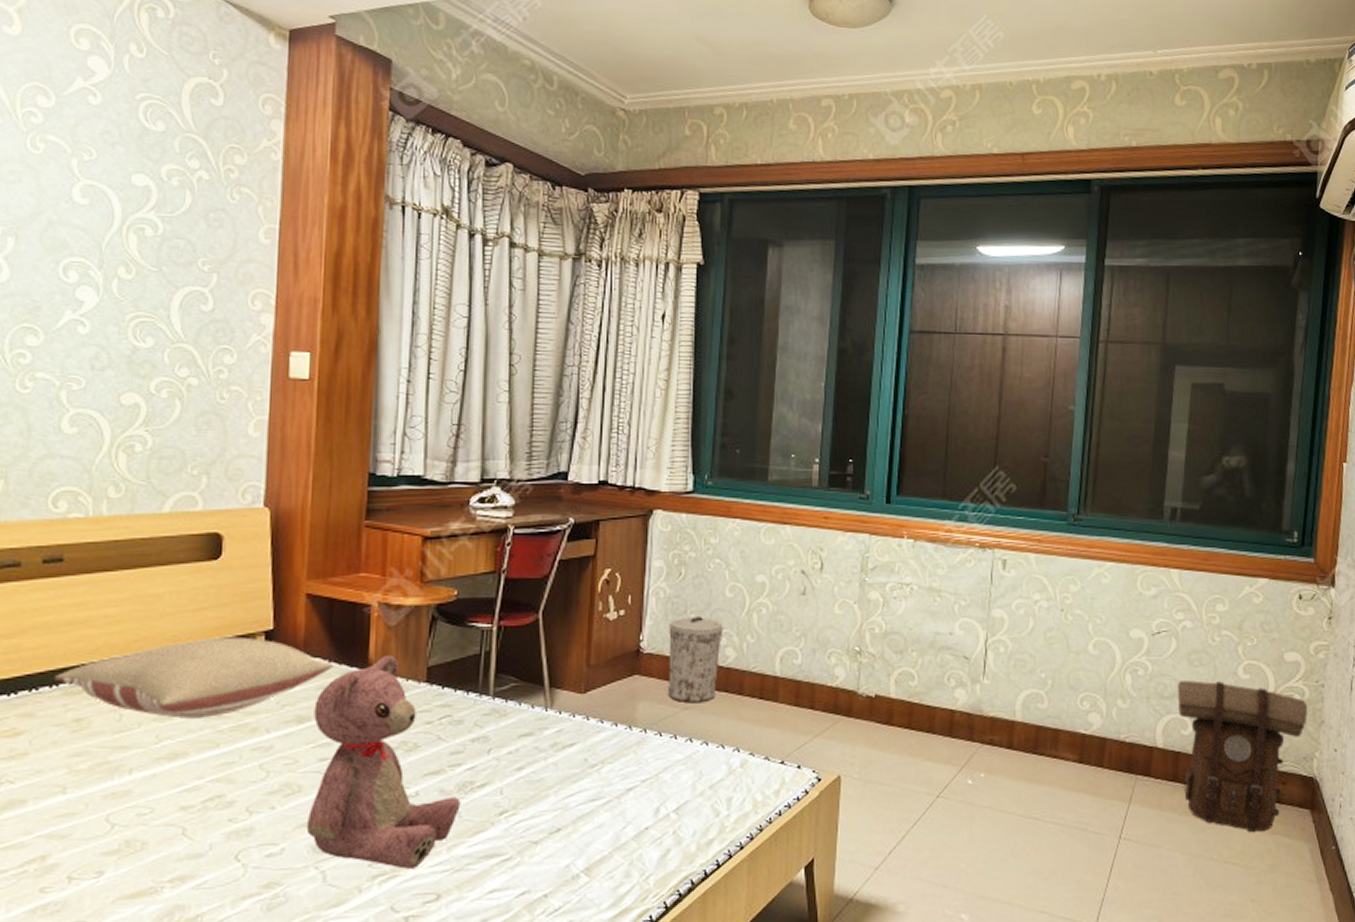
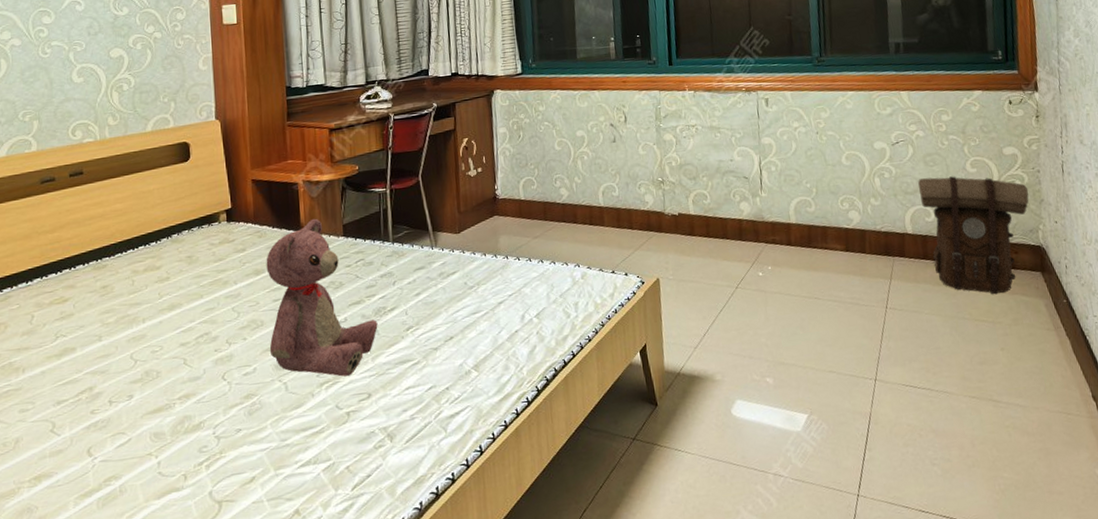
pillow: present [53,637,334,719] -> none [85,215,277,280]
trash can: present [668,617,723,703] -> none [515,167,557,233]

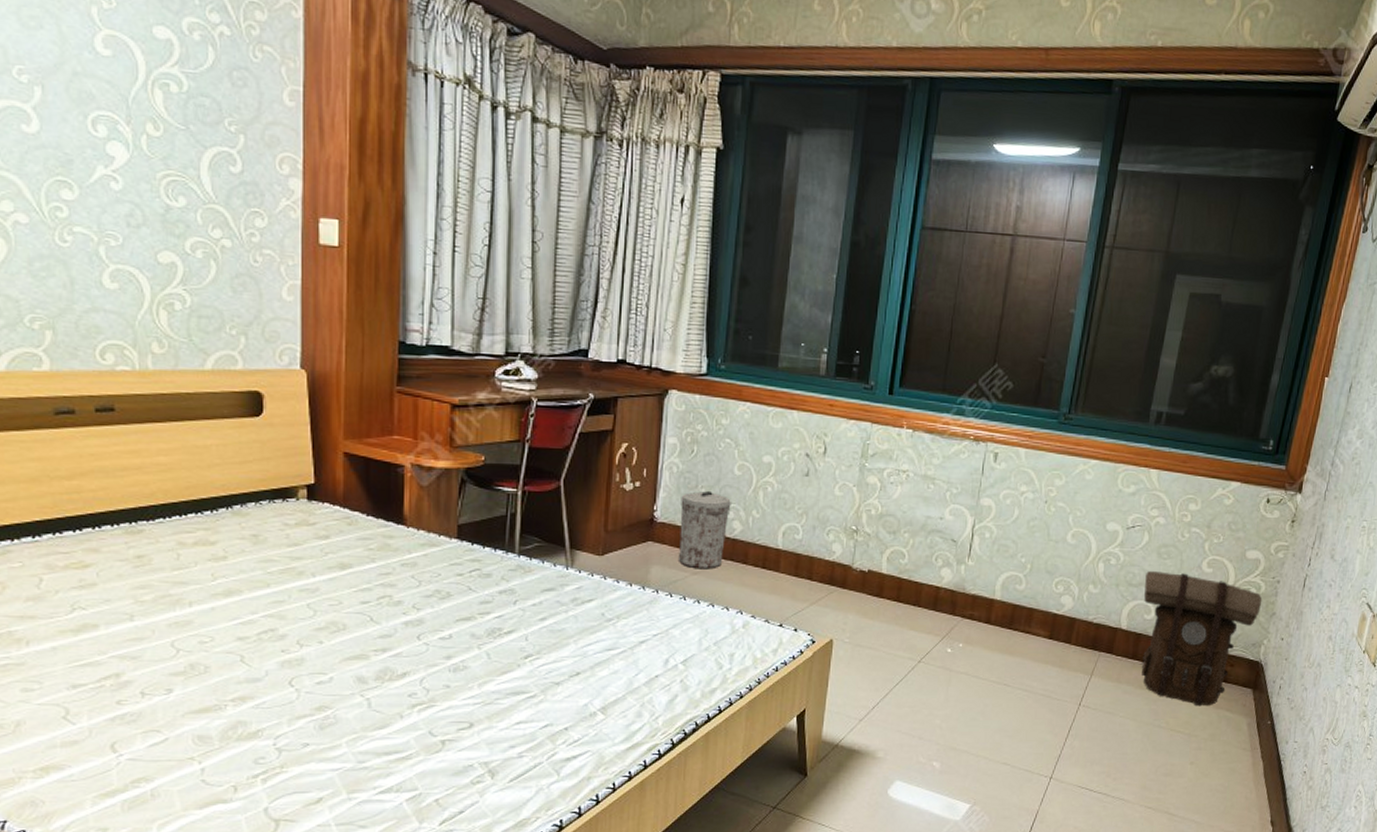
teddy bear: present [266,218,378,377] -> none [351,512,490,700]
trash can: none [515,167,557,233] -> present [679,491,731,570]

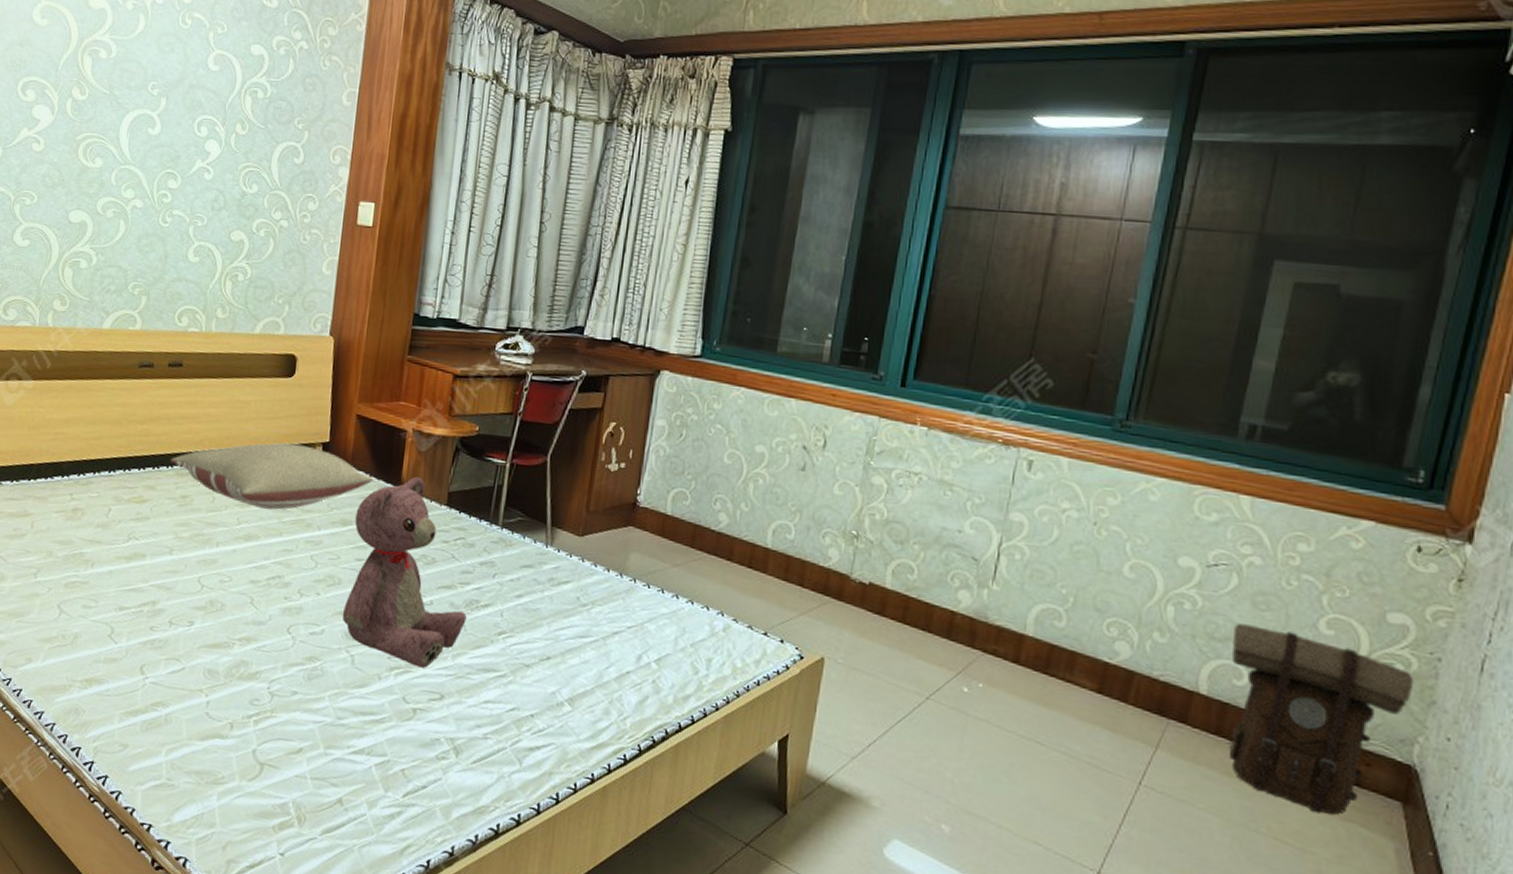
pillow: none [114,488,372,561] -> present [169,442,374,510]
teddy bear: none [351,512,490,700] -> present [342,476,467,668]
trash can: present [679,491,731,570] -> none [659,477,719,563]

